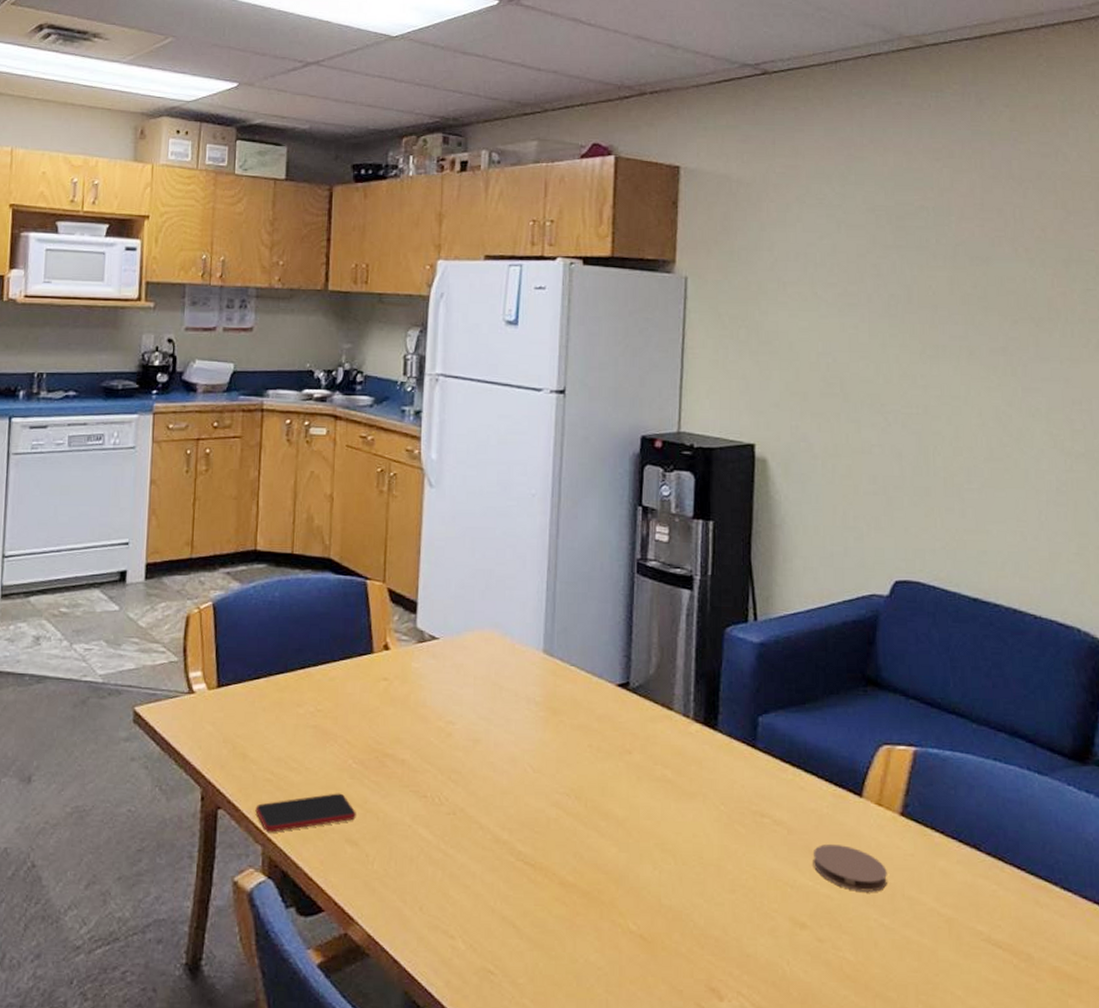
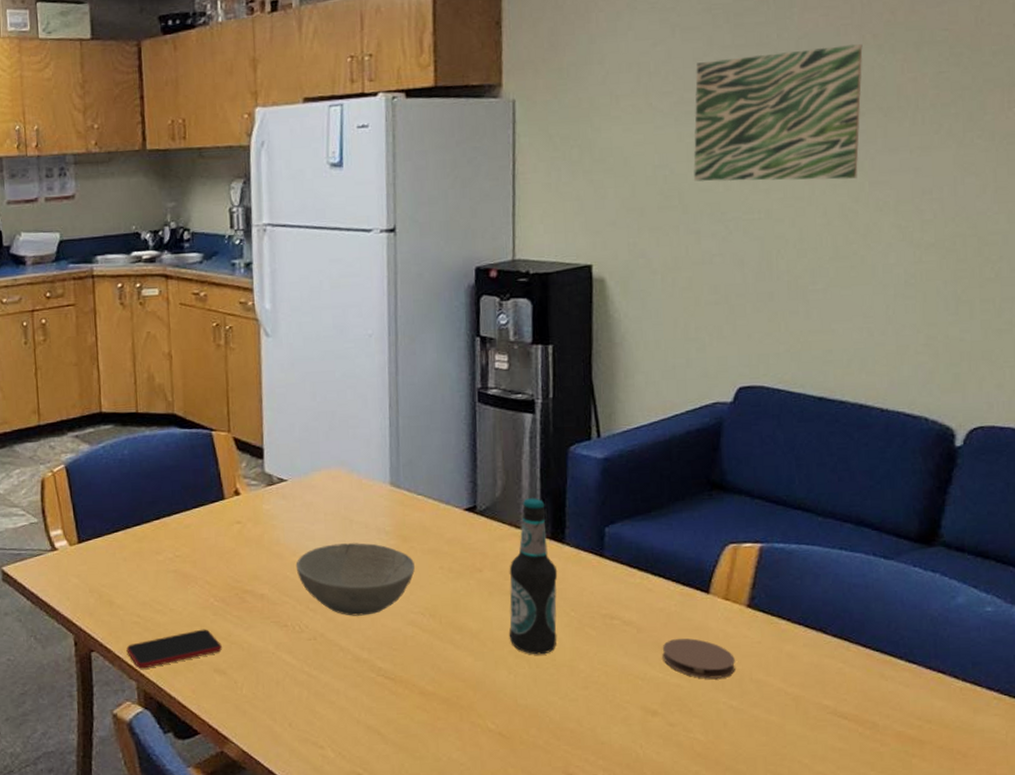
bowl: none [440,711,564,792] -> present [295,543,416,616]
bottle: none [655,679,709,851] -> present [509,498,558,655]
wall art: none [855,255,1016,383] -> present [693,43,863,182]

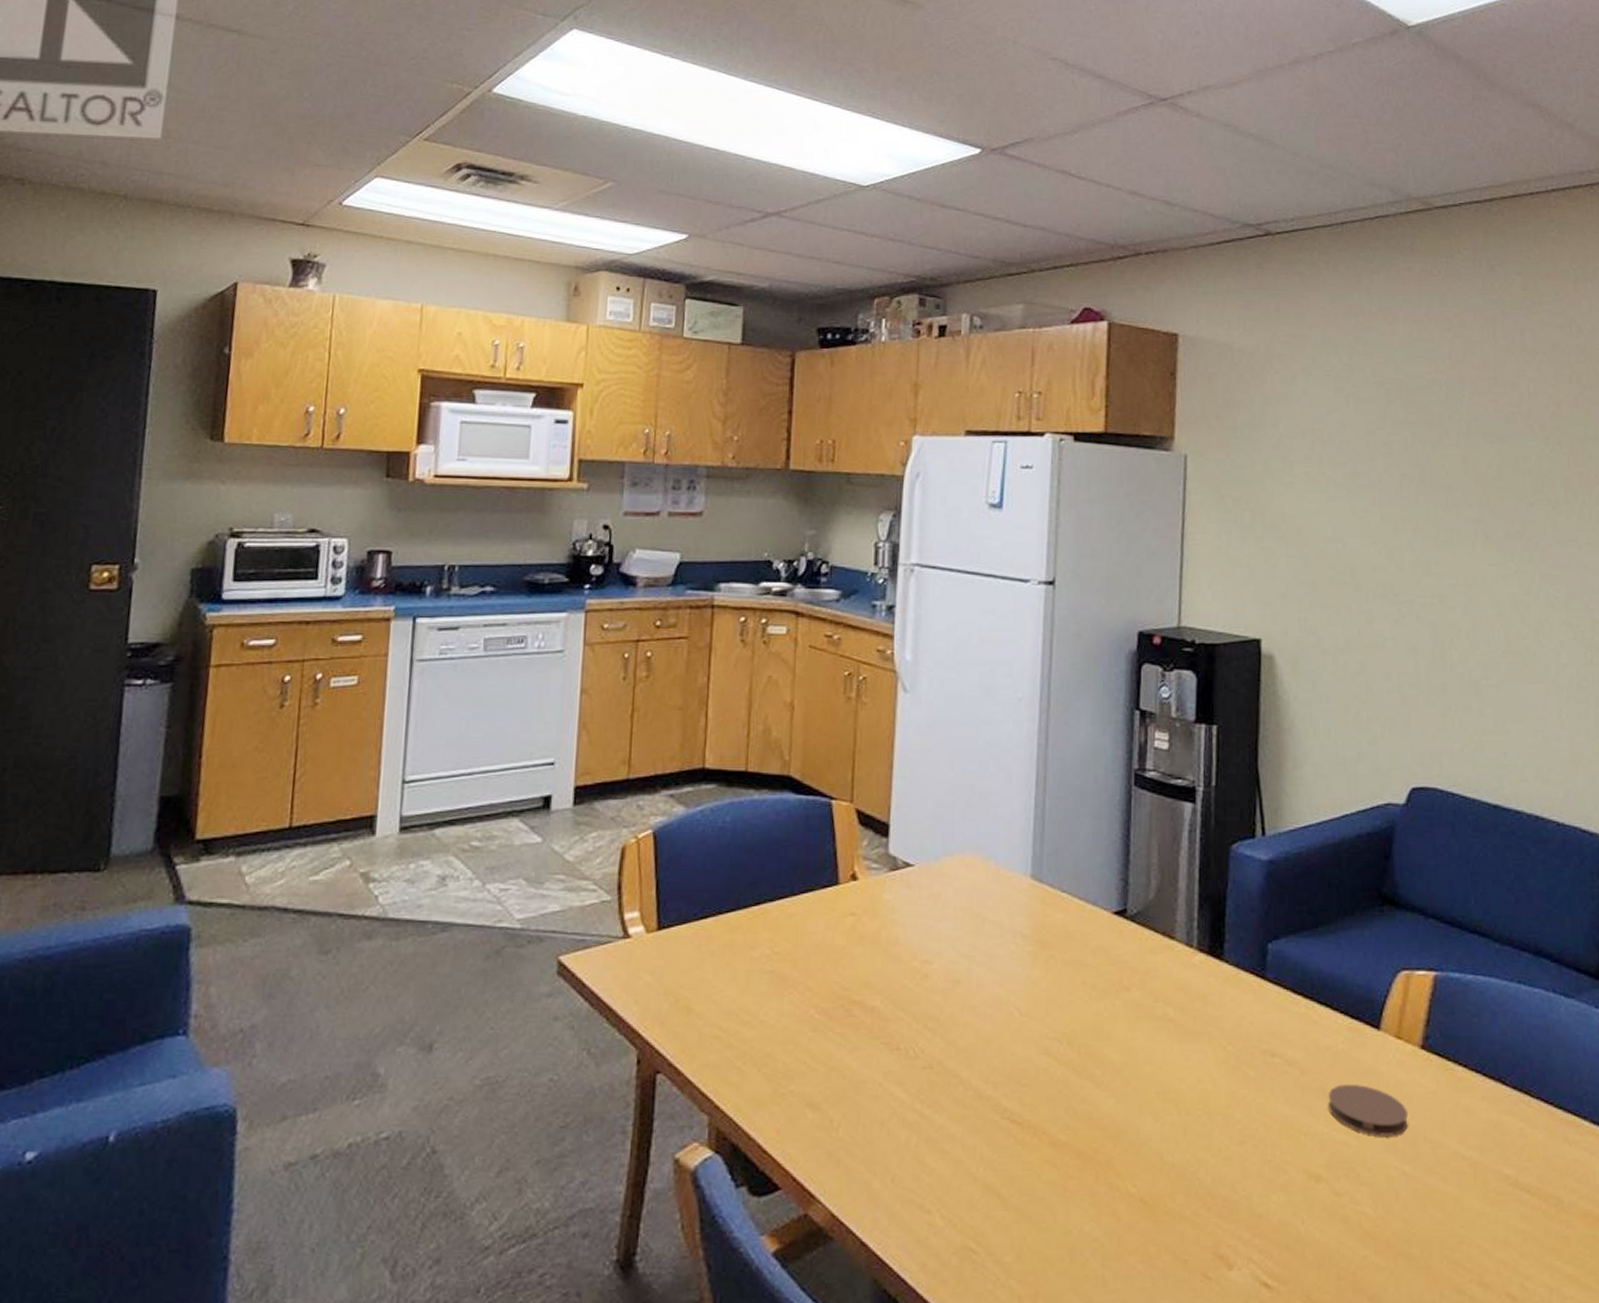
smartphone: present [126,629,222,669] -> none [701,1049,819,1099]
bowl: present [295,543,416,616] -> none [915,947,1055,1040]
bottle: present [509,498,558,655] -> none [1156,903,1214,1099]
wall art: present [693,43,863,182] -> none [1366,432,1531,570]

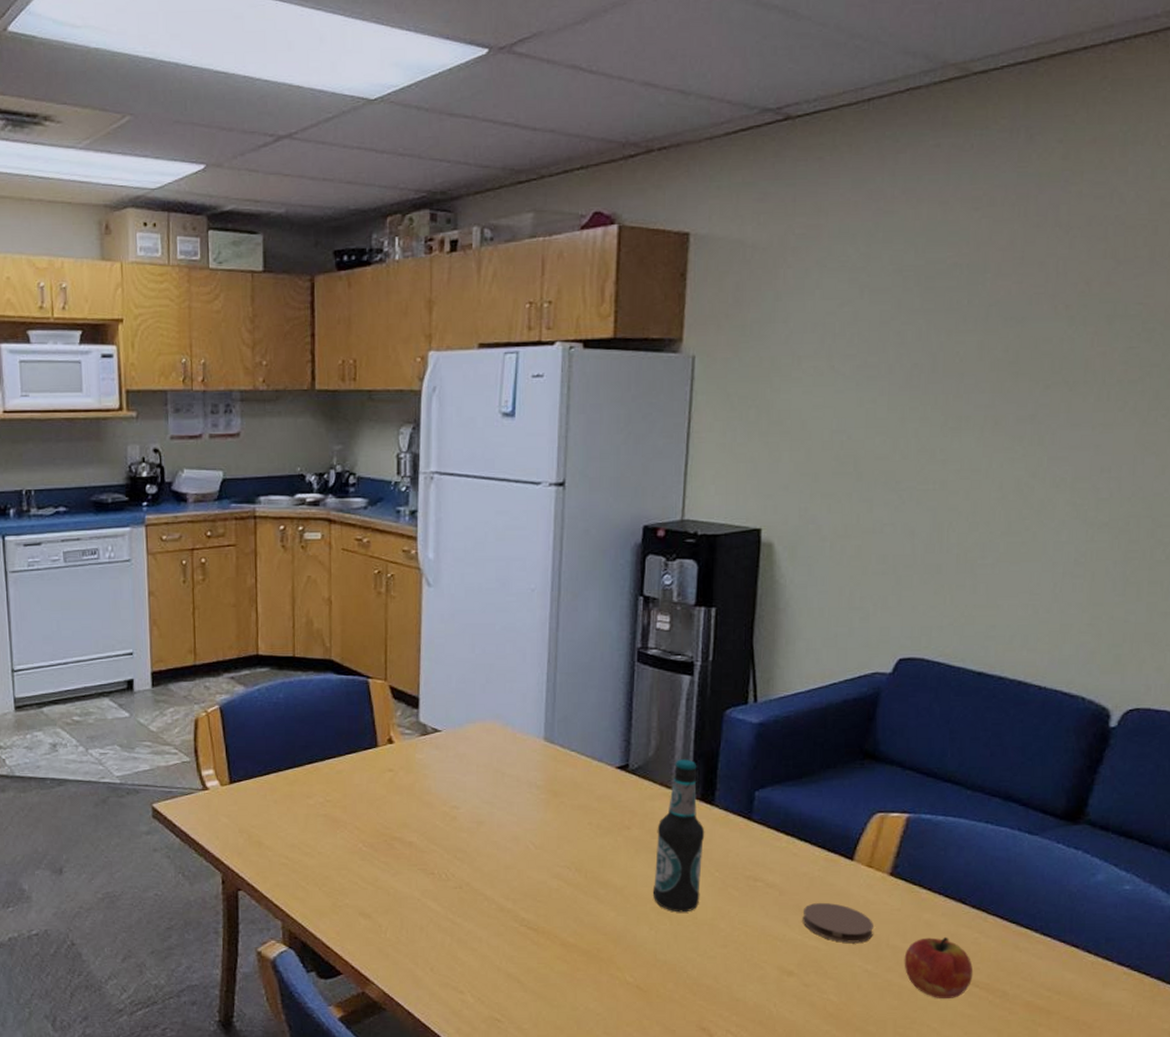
bottle: none [1156,903,1214,1099] -> present [652,759,705,913]
apple: none [1444,1126,1523,1209] -> present [904,936,974,998]

